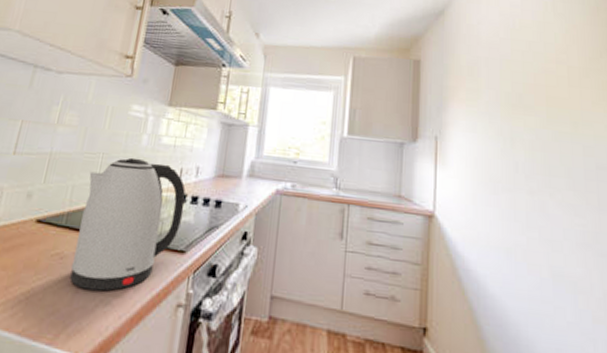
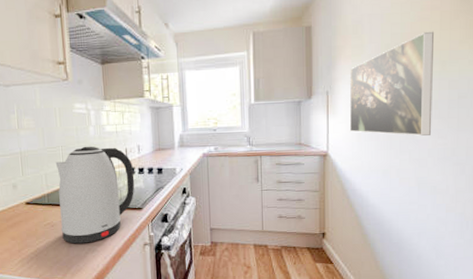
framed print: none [462,85,566,211] -> present [349,31,435,136]

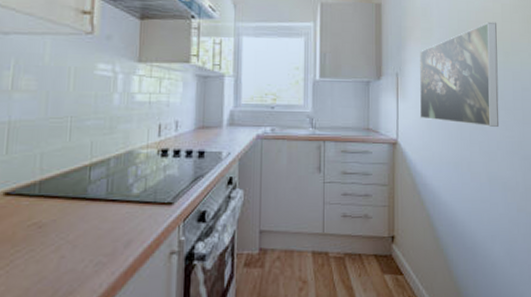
kettle: present [55,146,135,244] -> none [52,118,167,253]

